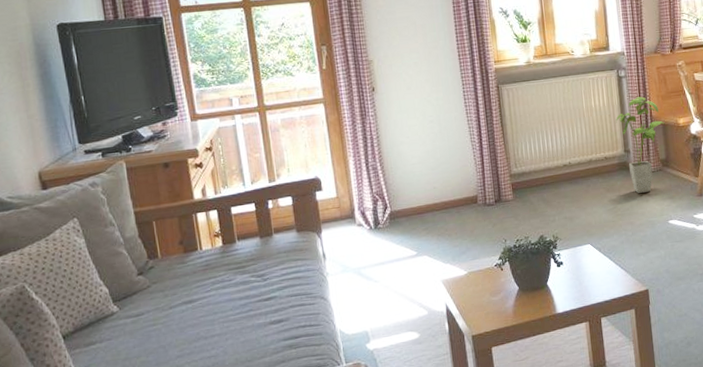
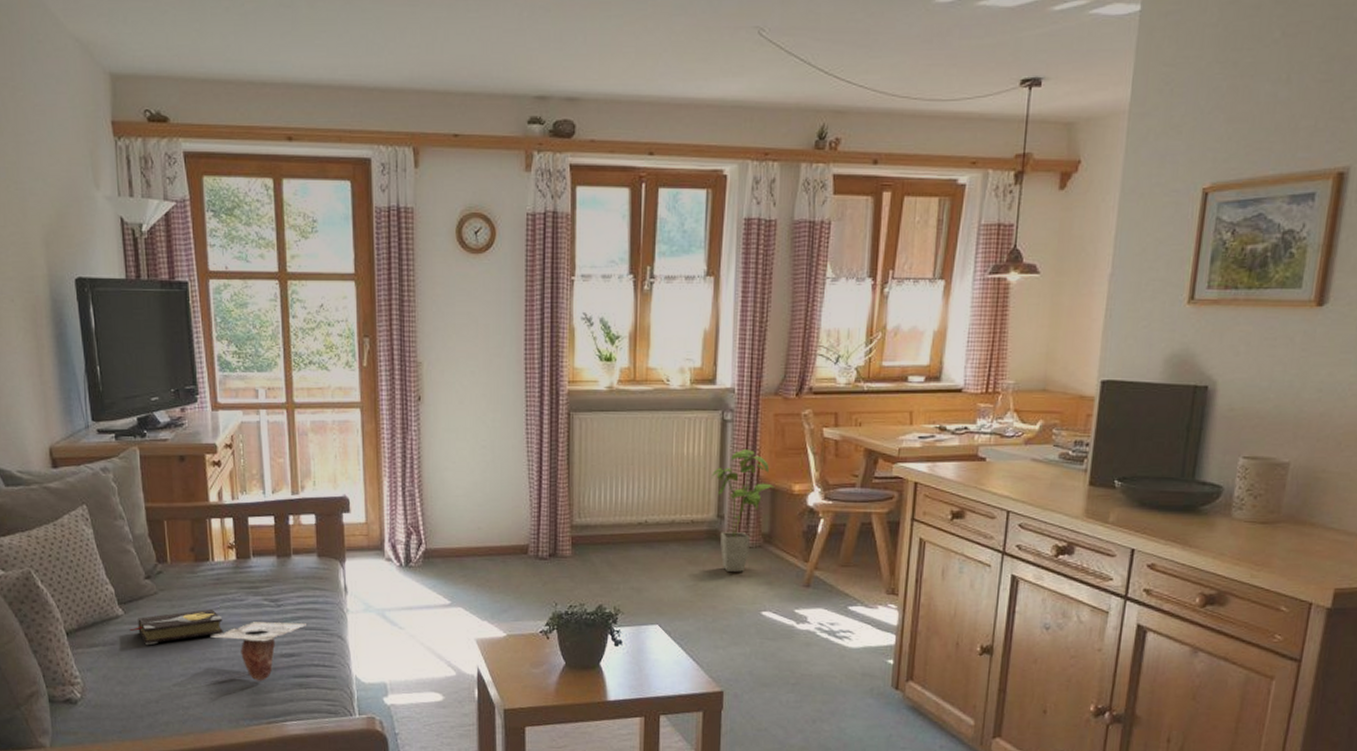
hardback book: none [125,292,215,335] -> present [129,608,223,646]
magazine: none [203,291,293,350] -> present [210,621,308,681]

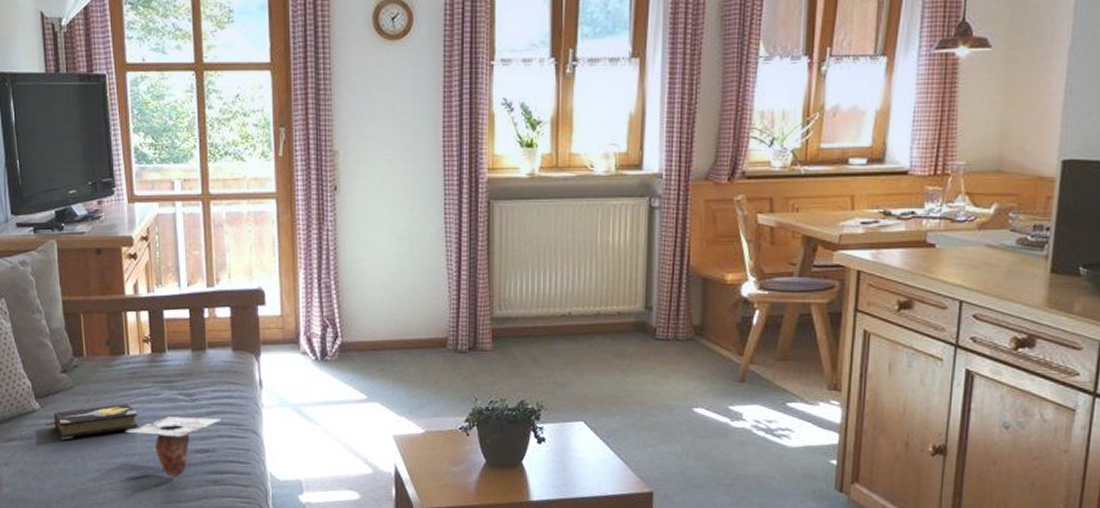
house plant: present [711,449,775,572] -> none [638,237,706,366]

